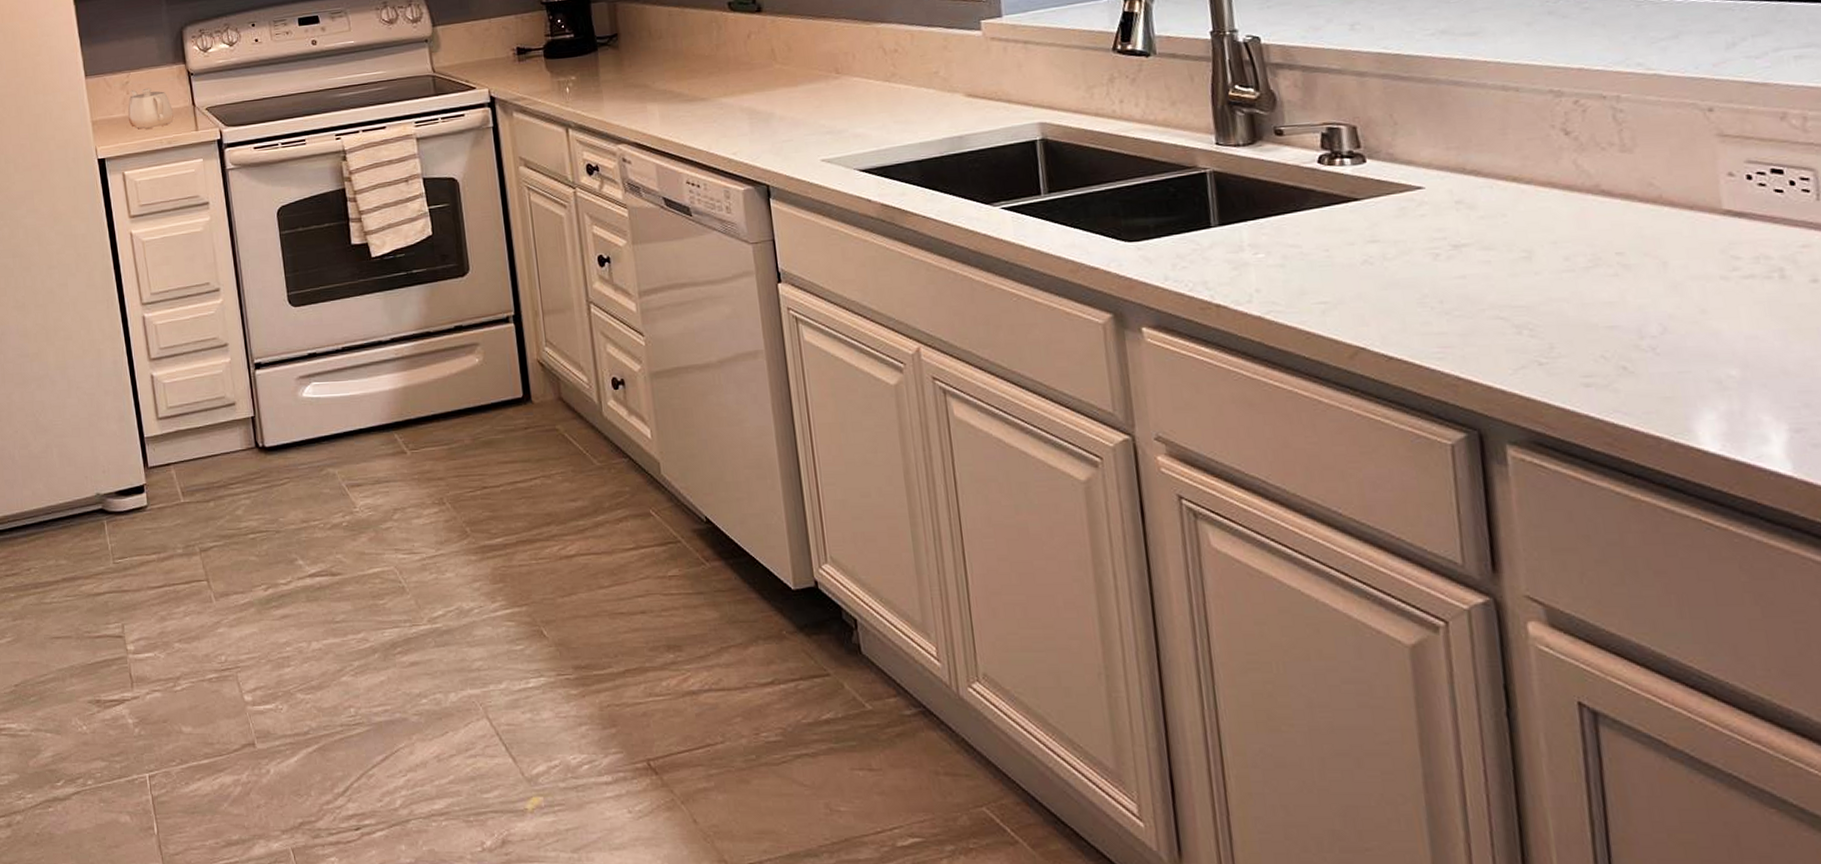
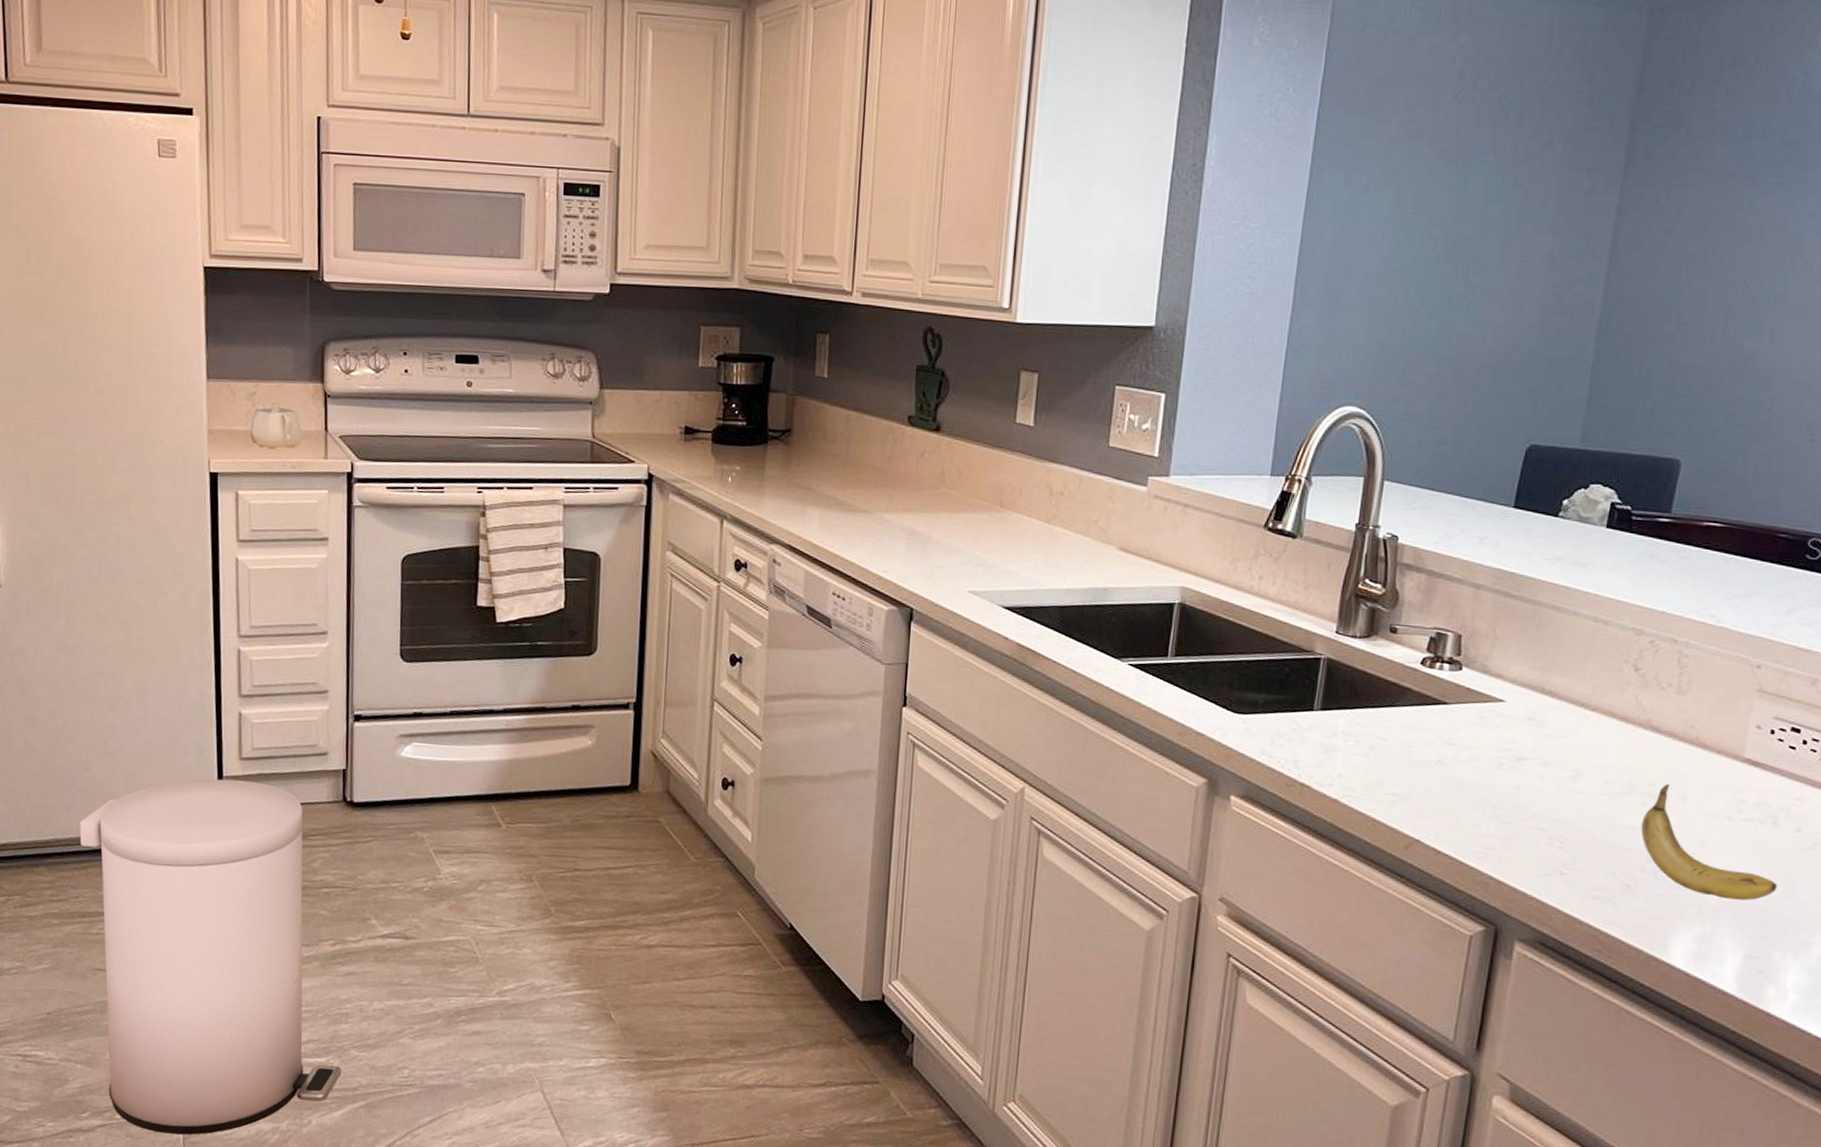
pedal bin: none [23,439,292,795] -> present [79,779,342,1135]
banana: none [1619,249,1809,368] -> present [1641,783,1778,901]

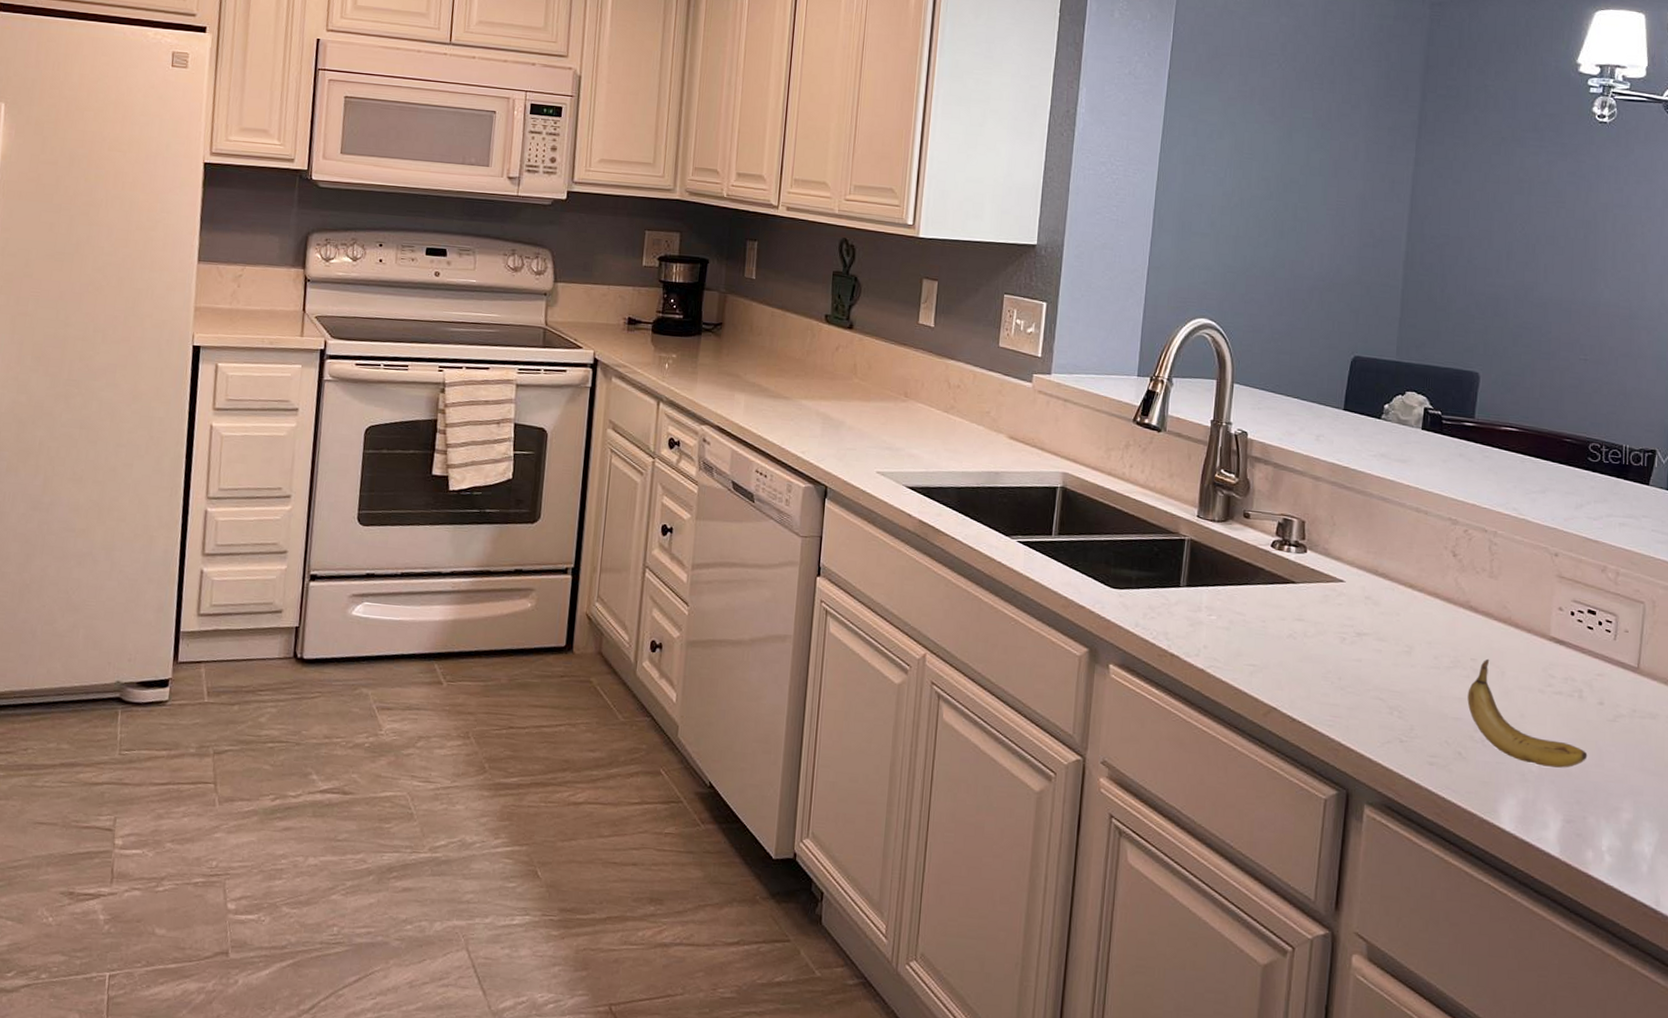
pedal bin: present [79,779,342,1135] -> none [34,634,273,995]
teapot: present [250,402,302,449] -> none [233,283,282,327]

